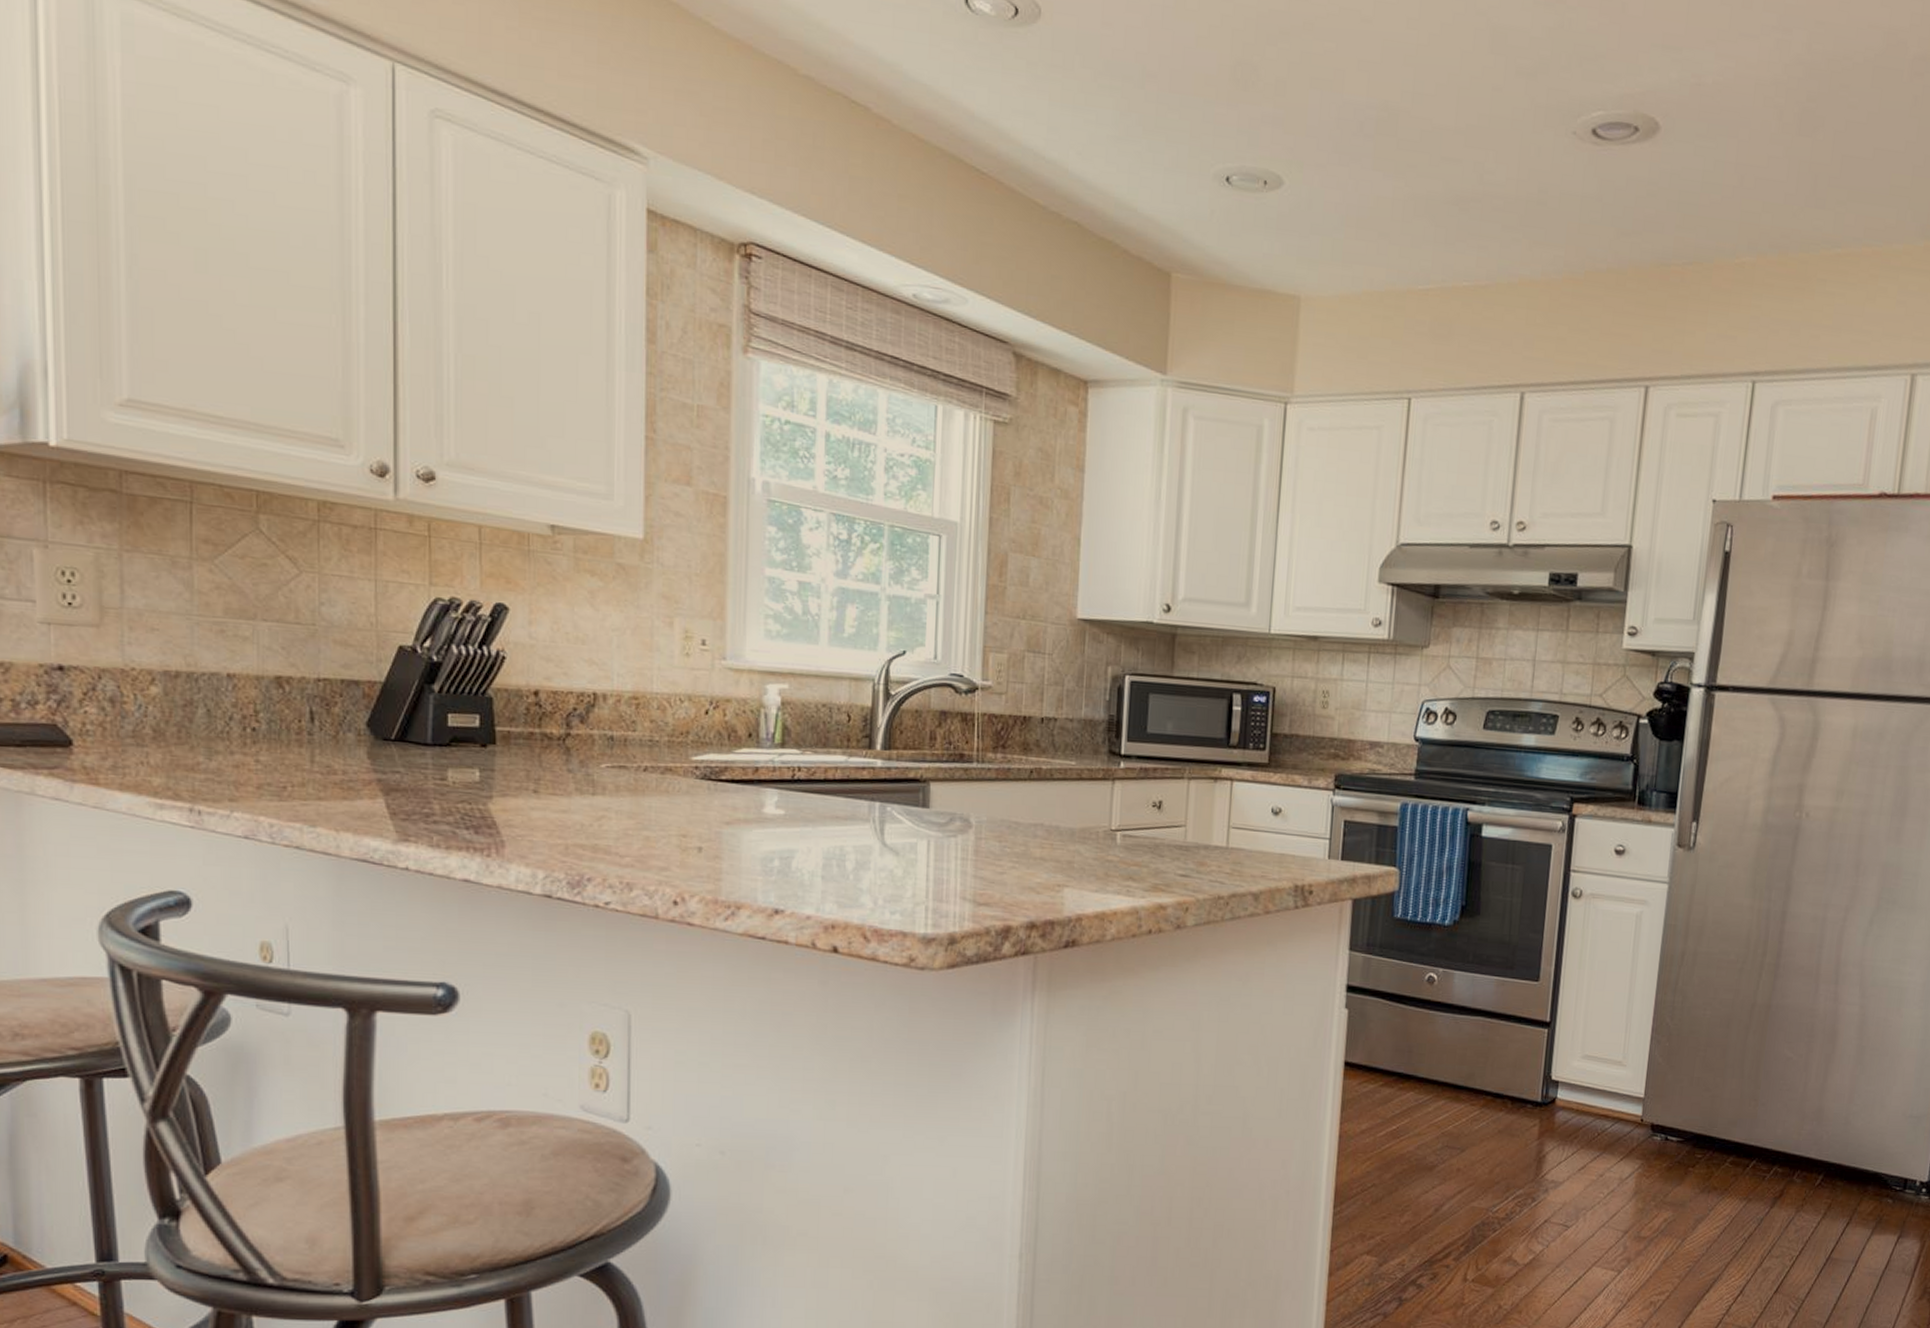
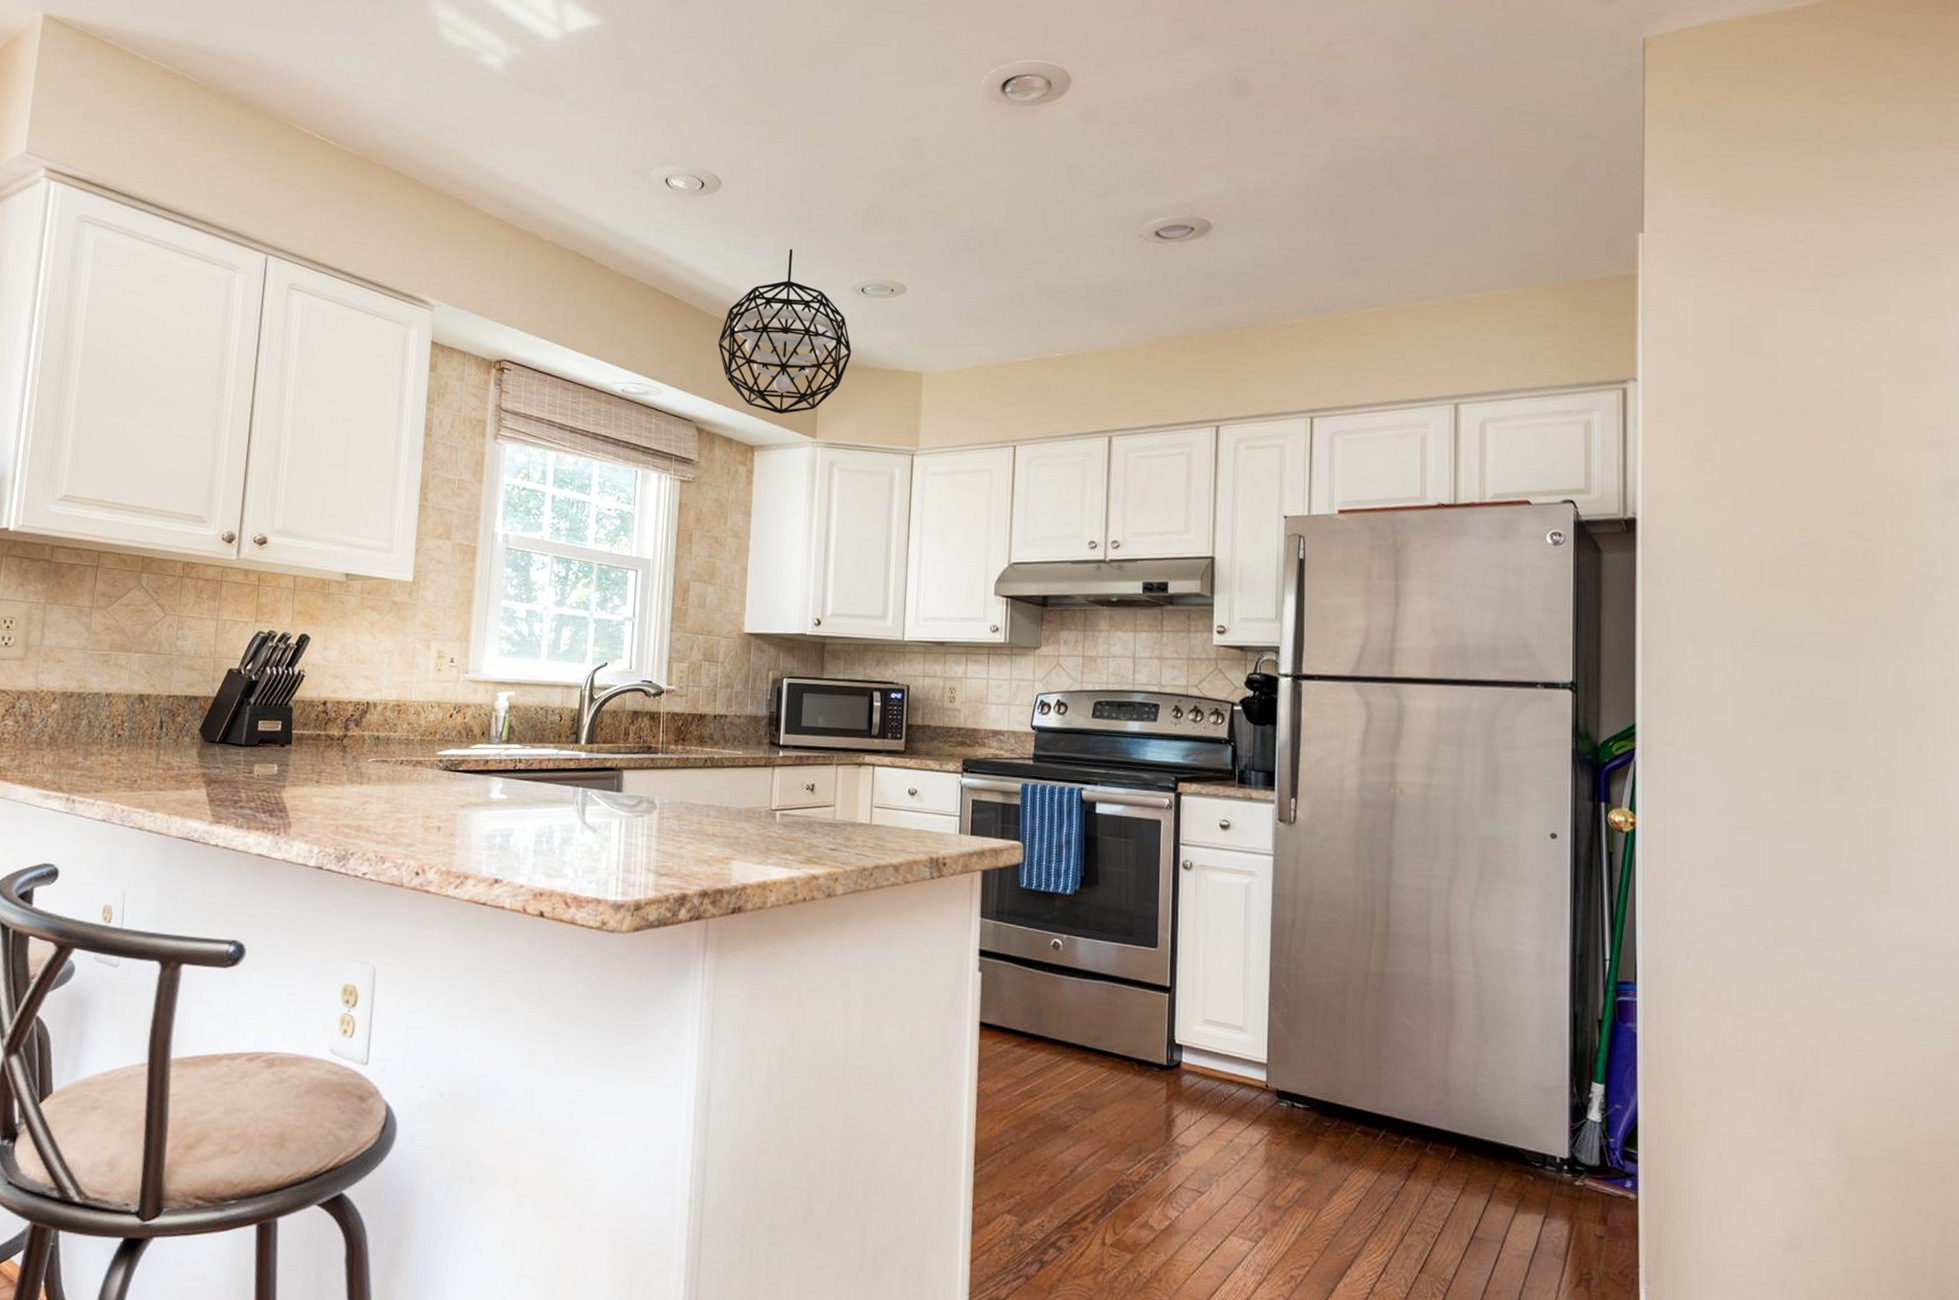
pendant light: none [1039,113,1213,341] -> present [717,248,852,414]

